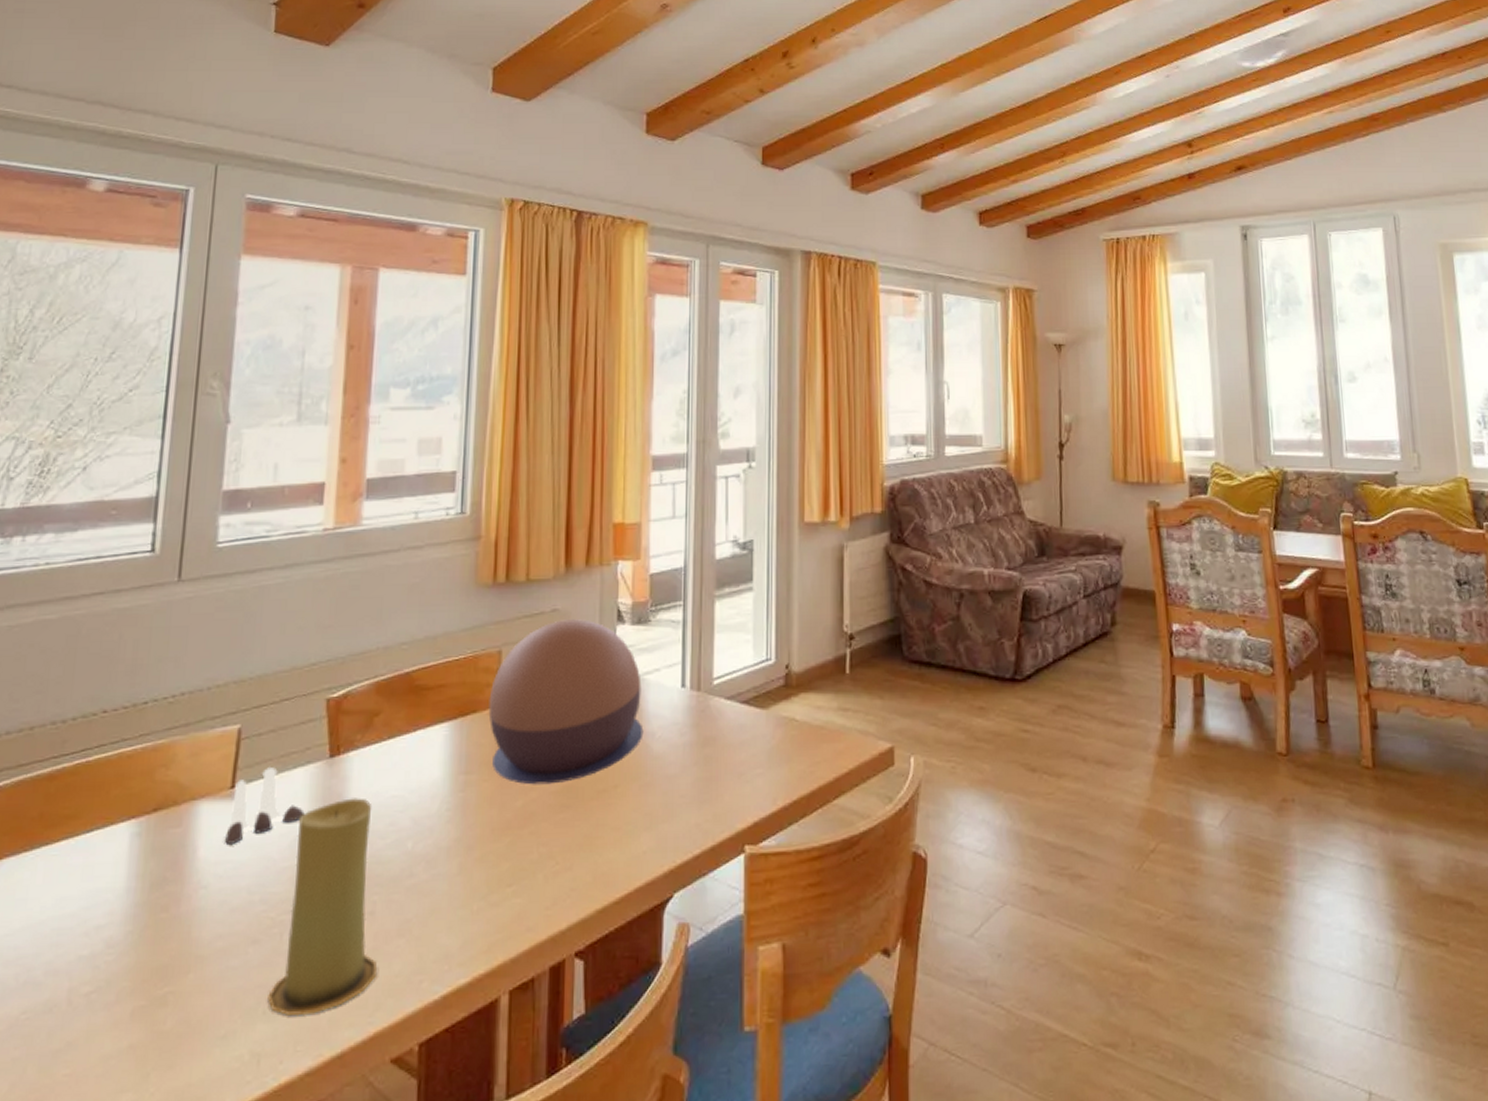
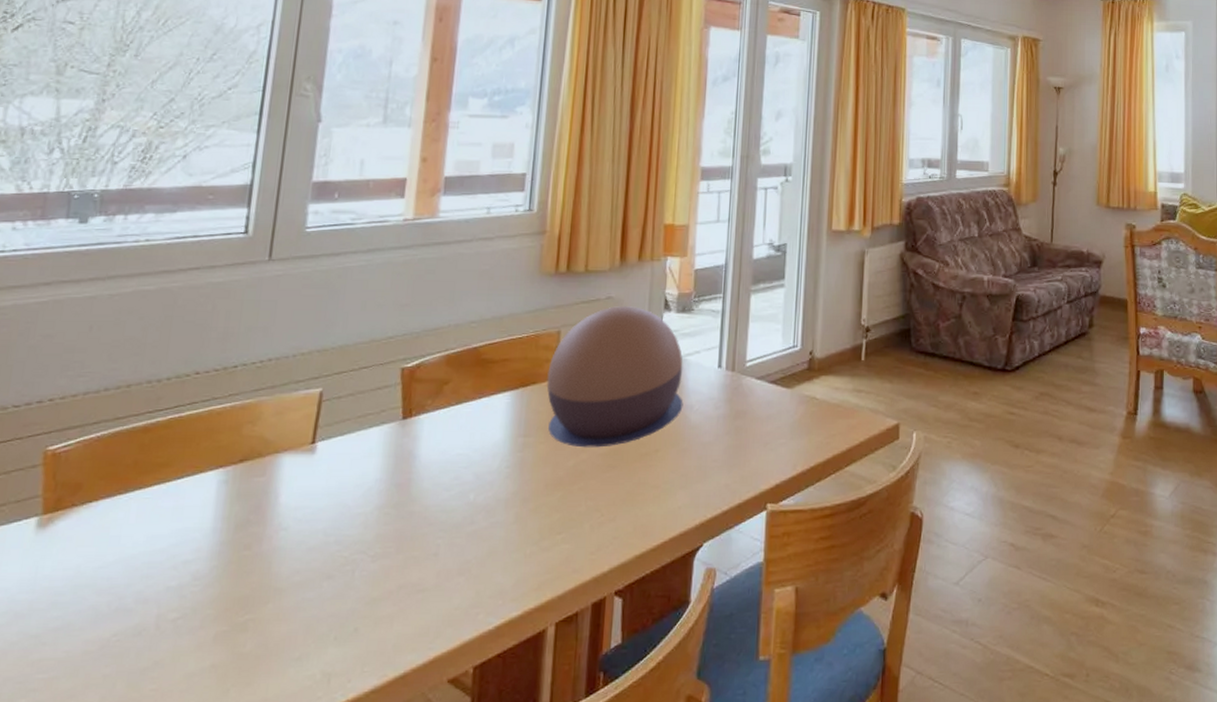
salt and pepper shaker set: present [224,767,305,844] -> none [304,426,378,492]
candle: present [268,798,377,1017] -> none [339,455,440,642]

